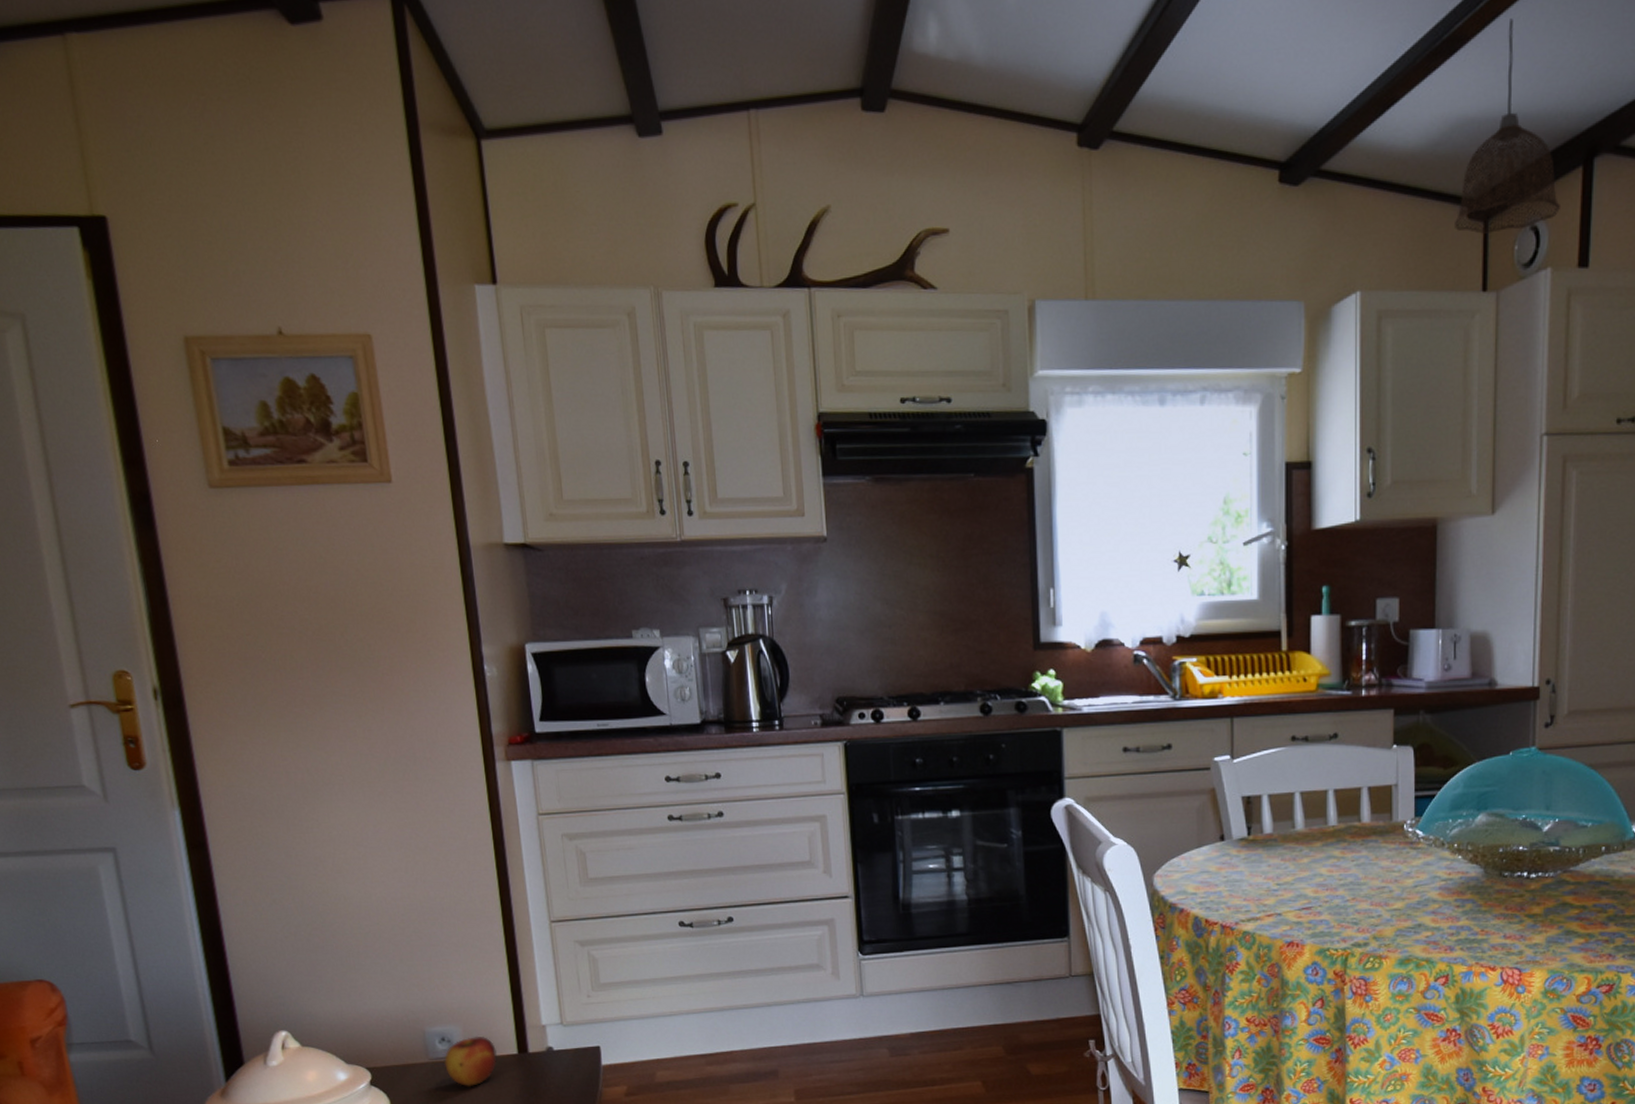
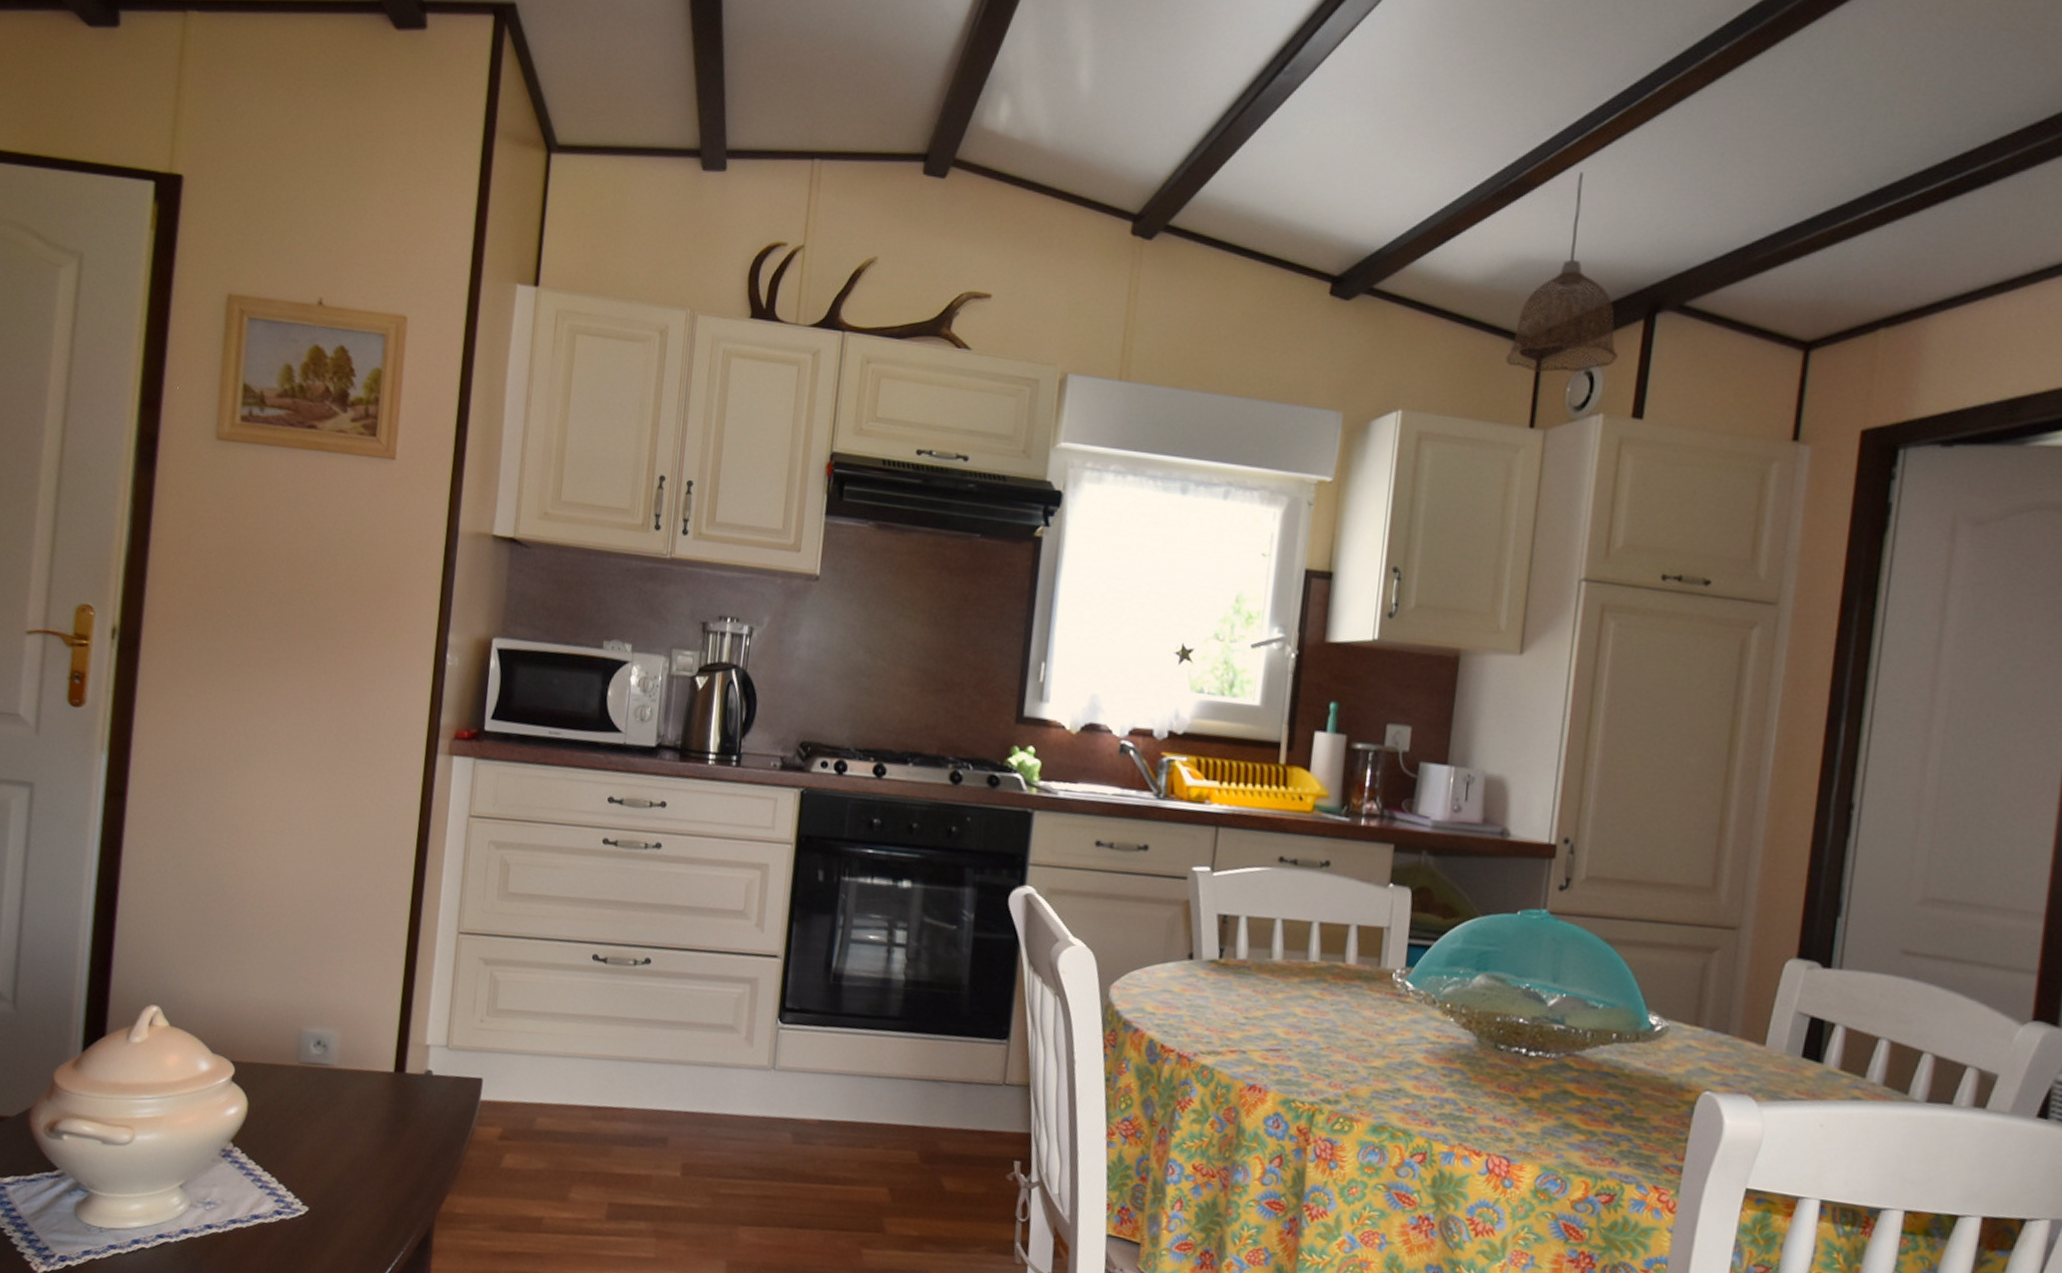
apple: present [444,1036,497,1087] -> none [314,1045,372,1102]

